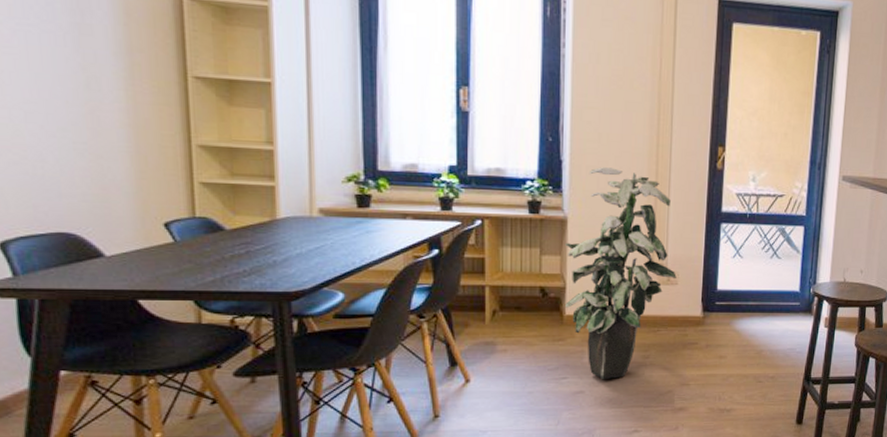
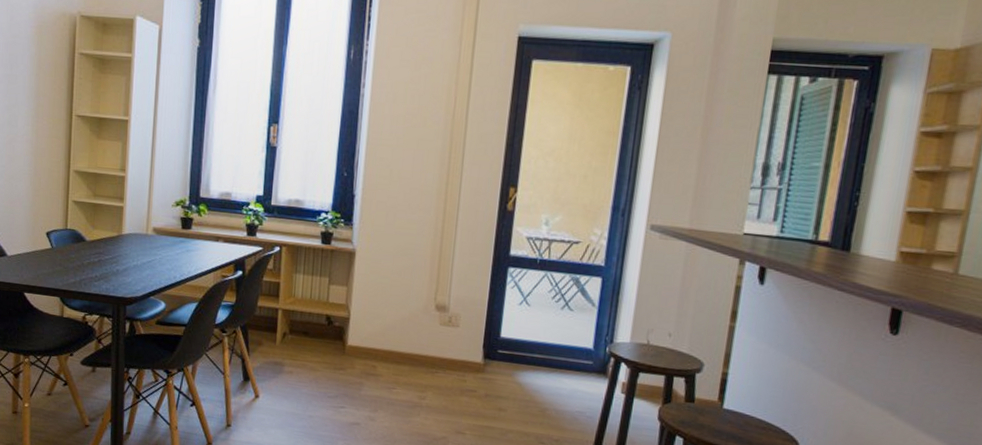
indoor plant: present [565,167,677,380] -> none [348,203,458,416]

